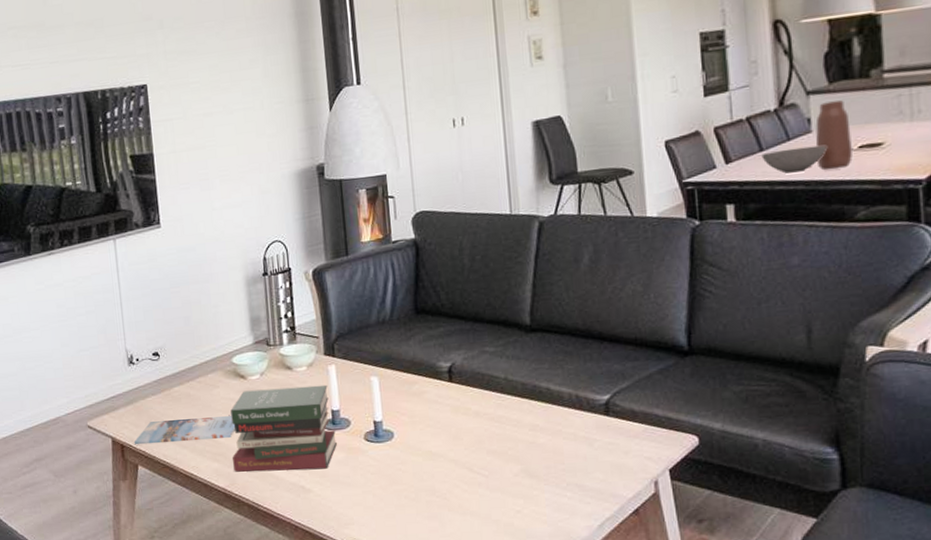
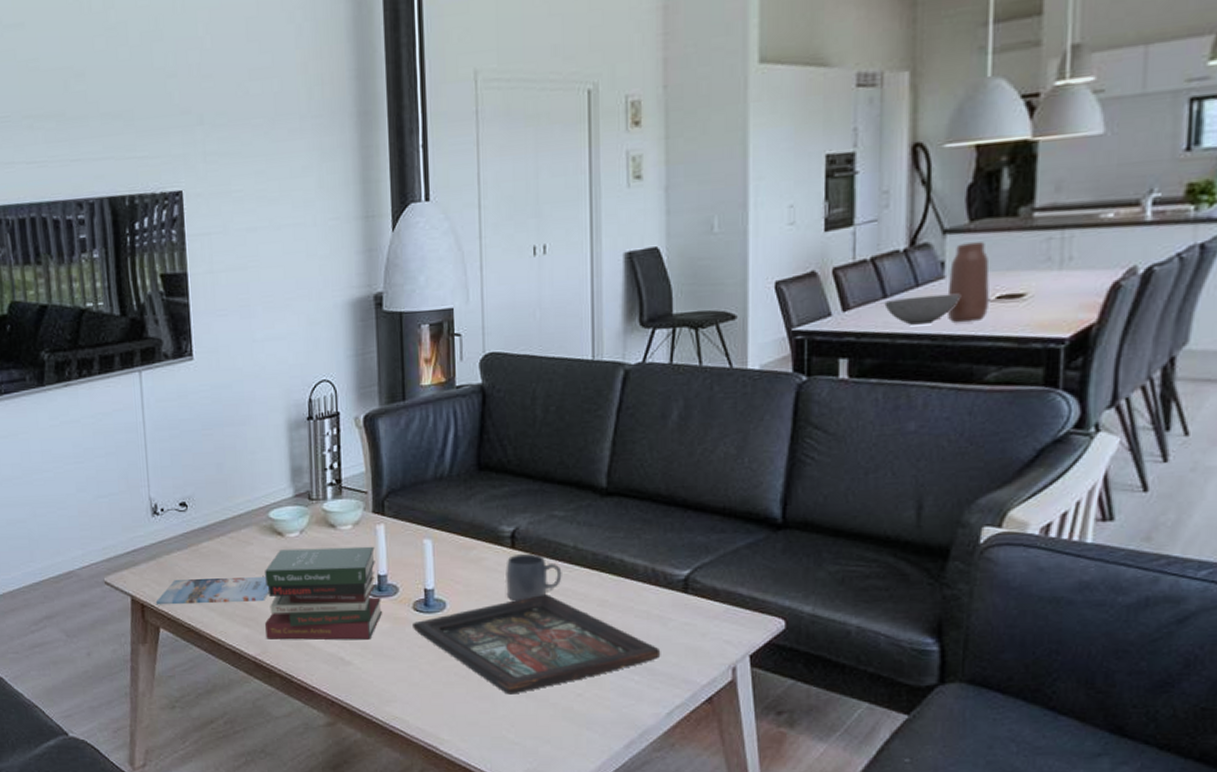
decorative tray: none [365,421,589,514] -> present [413,593,661,695]
mug: none [445,385,496,430] -> present [504,553,562,602]

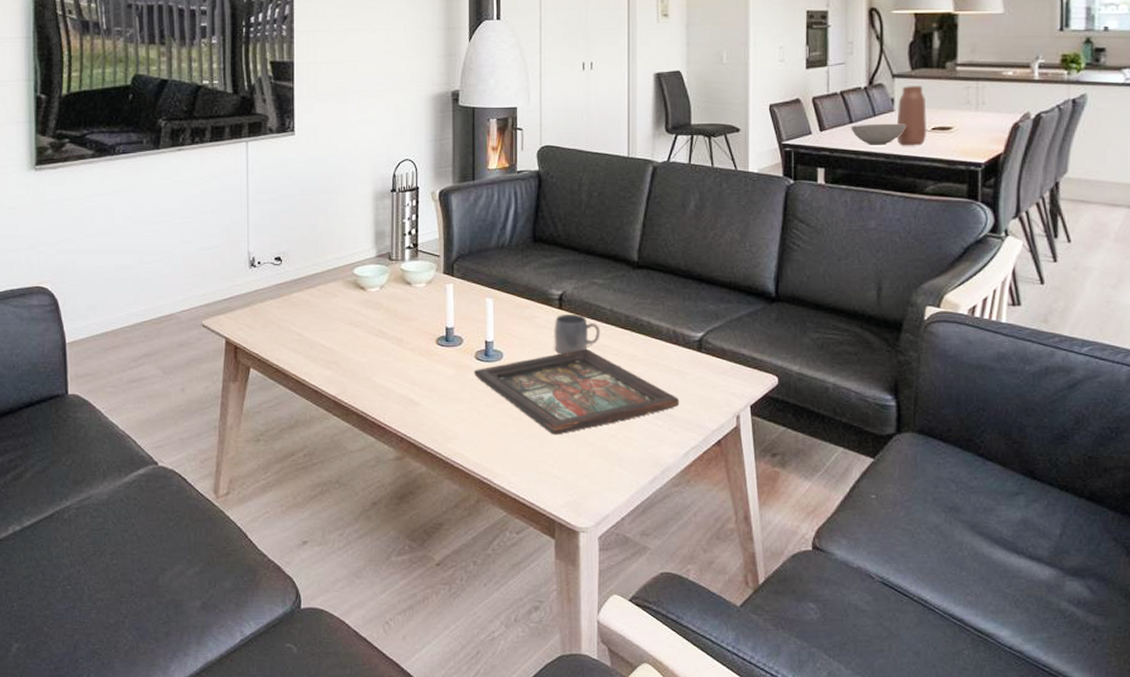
magazine: present [155,573,270,605] -> none [248,322,352,348]
books: present [265,546,382,640] -> none [346,302,448,384]

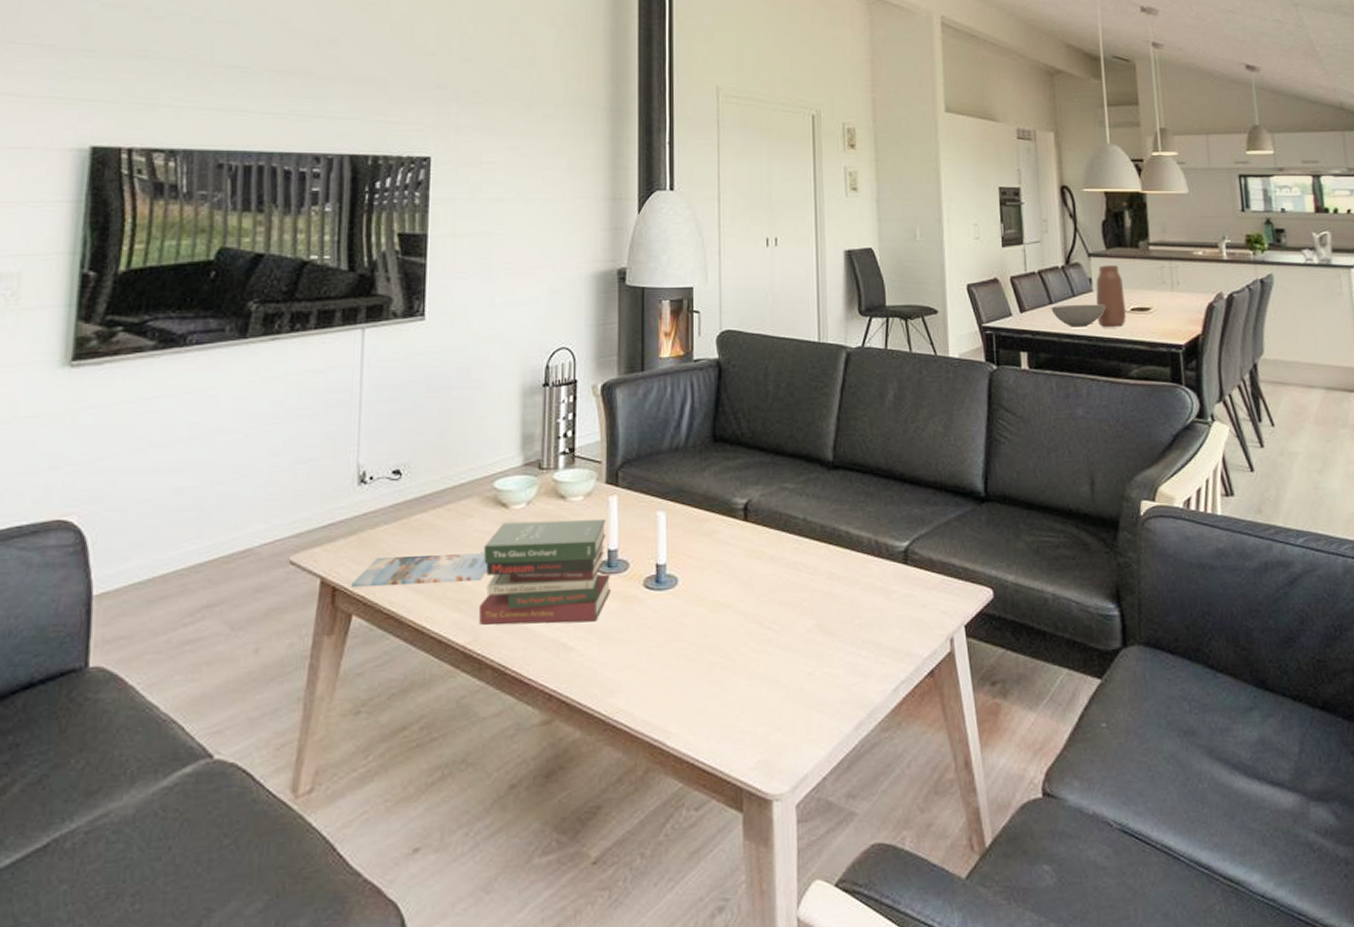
magazine: none [248,322,352,348] -> present [350,548,489,588]
books: none [346,302,448,384] -> present [479,518,610,625]
decorative tray: present [474,348,680,435] -> none [643,567,886,677]
mug: present [553,313,600,354] -> none [737,525,793,576]

